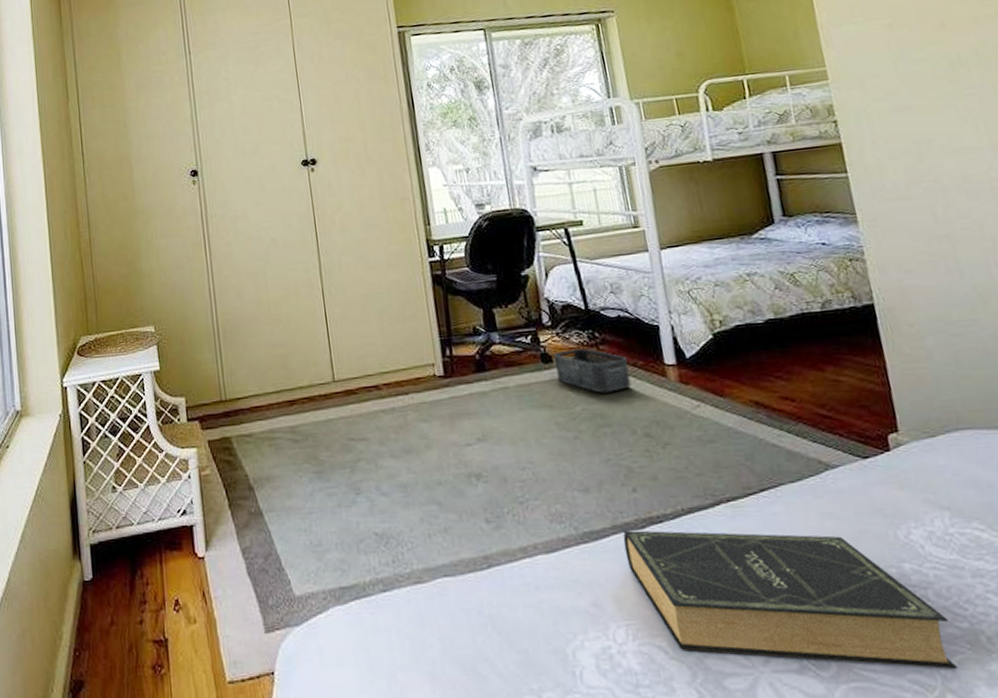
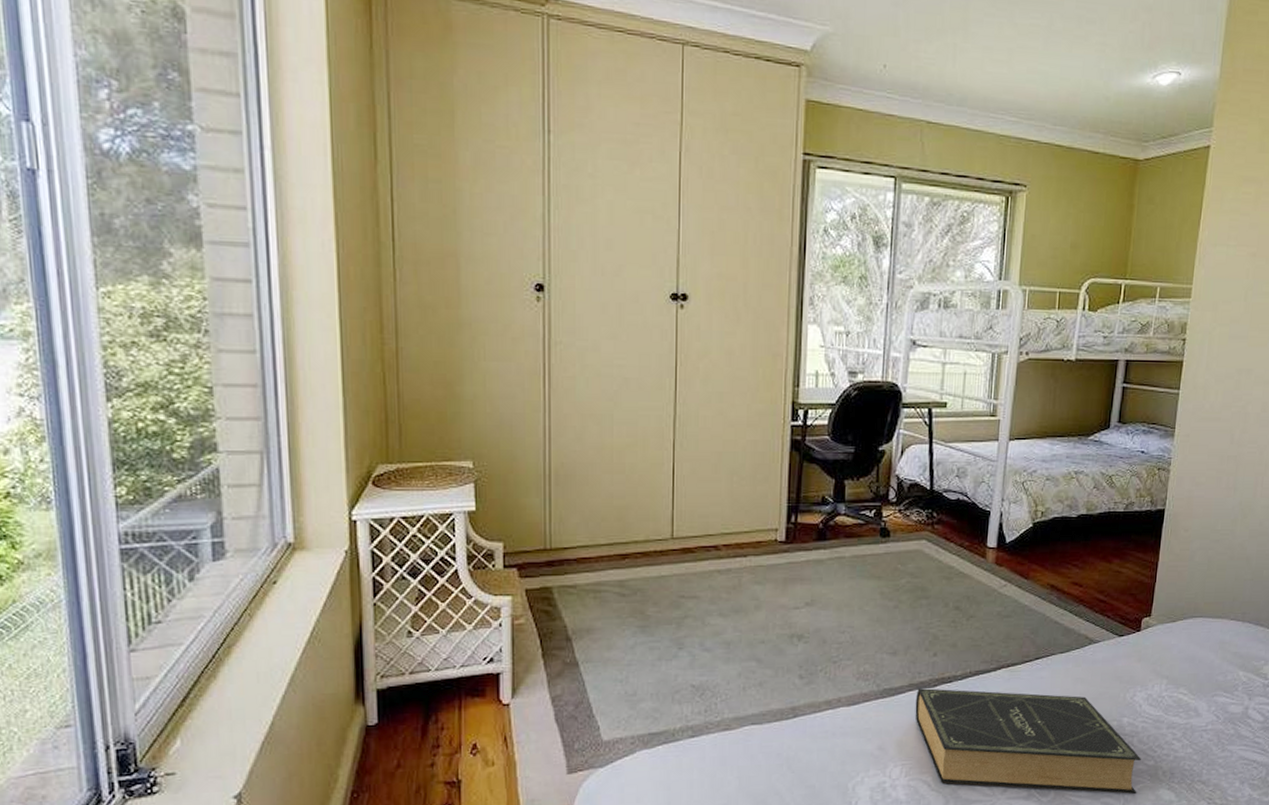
storage bin: present [554,348,632,393] -> none [891,526,956,569]

